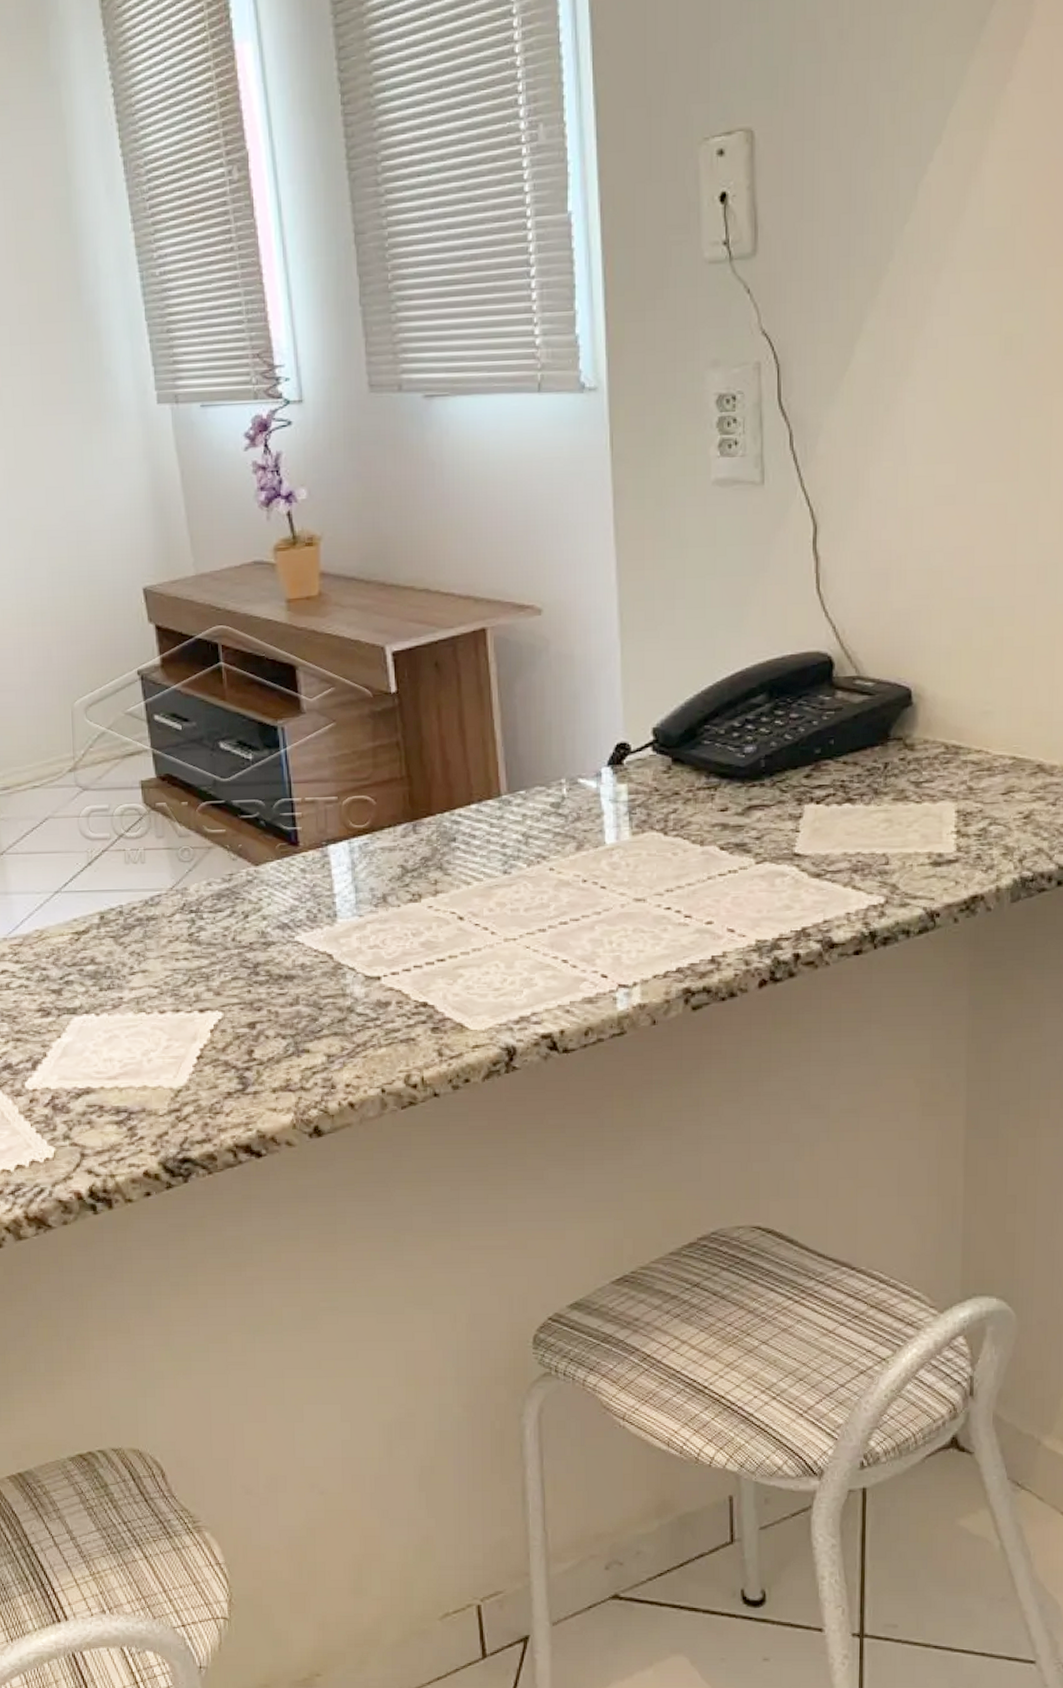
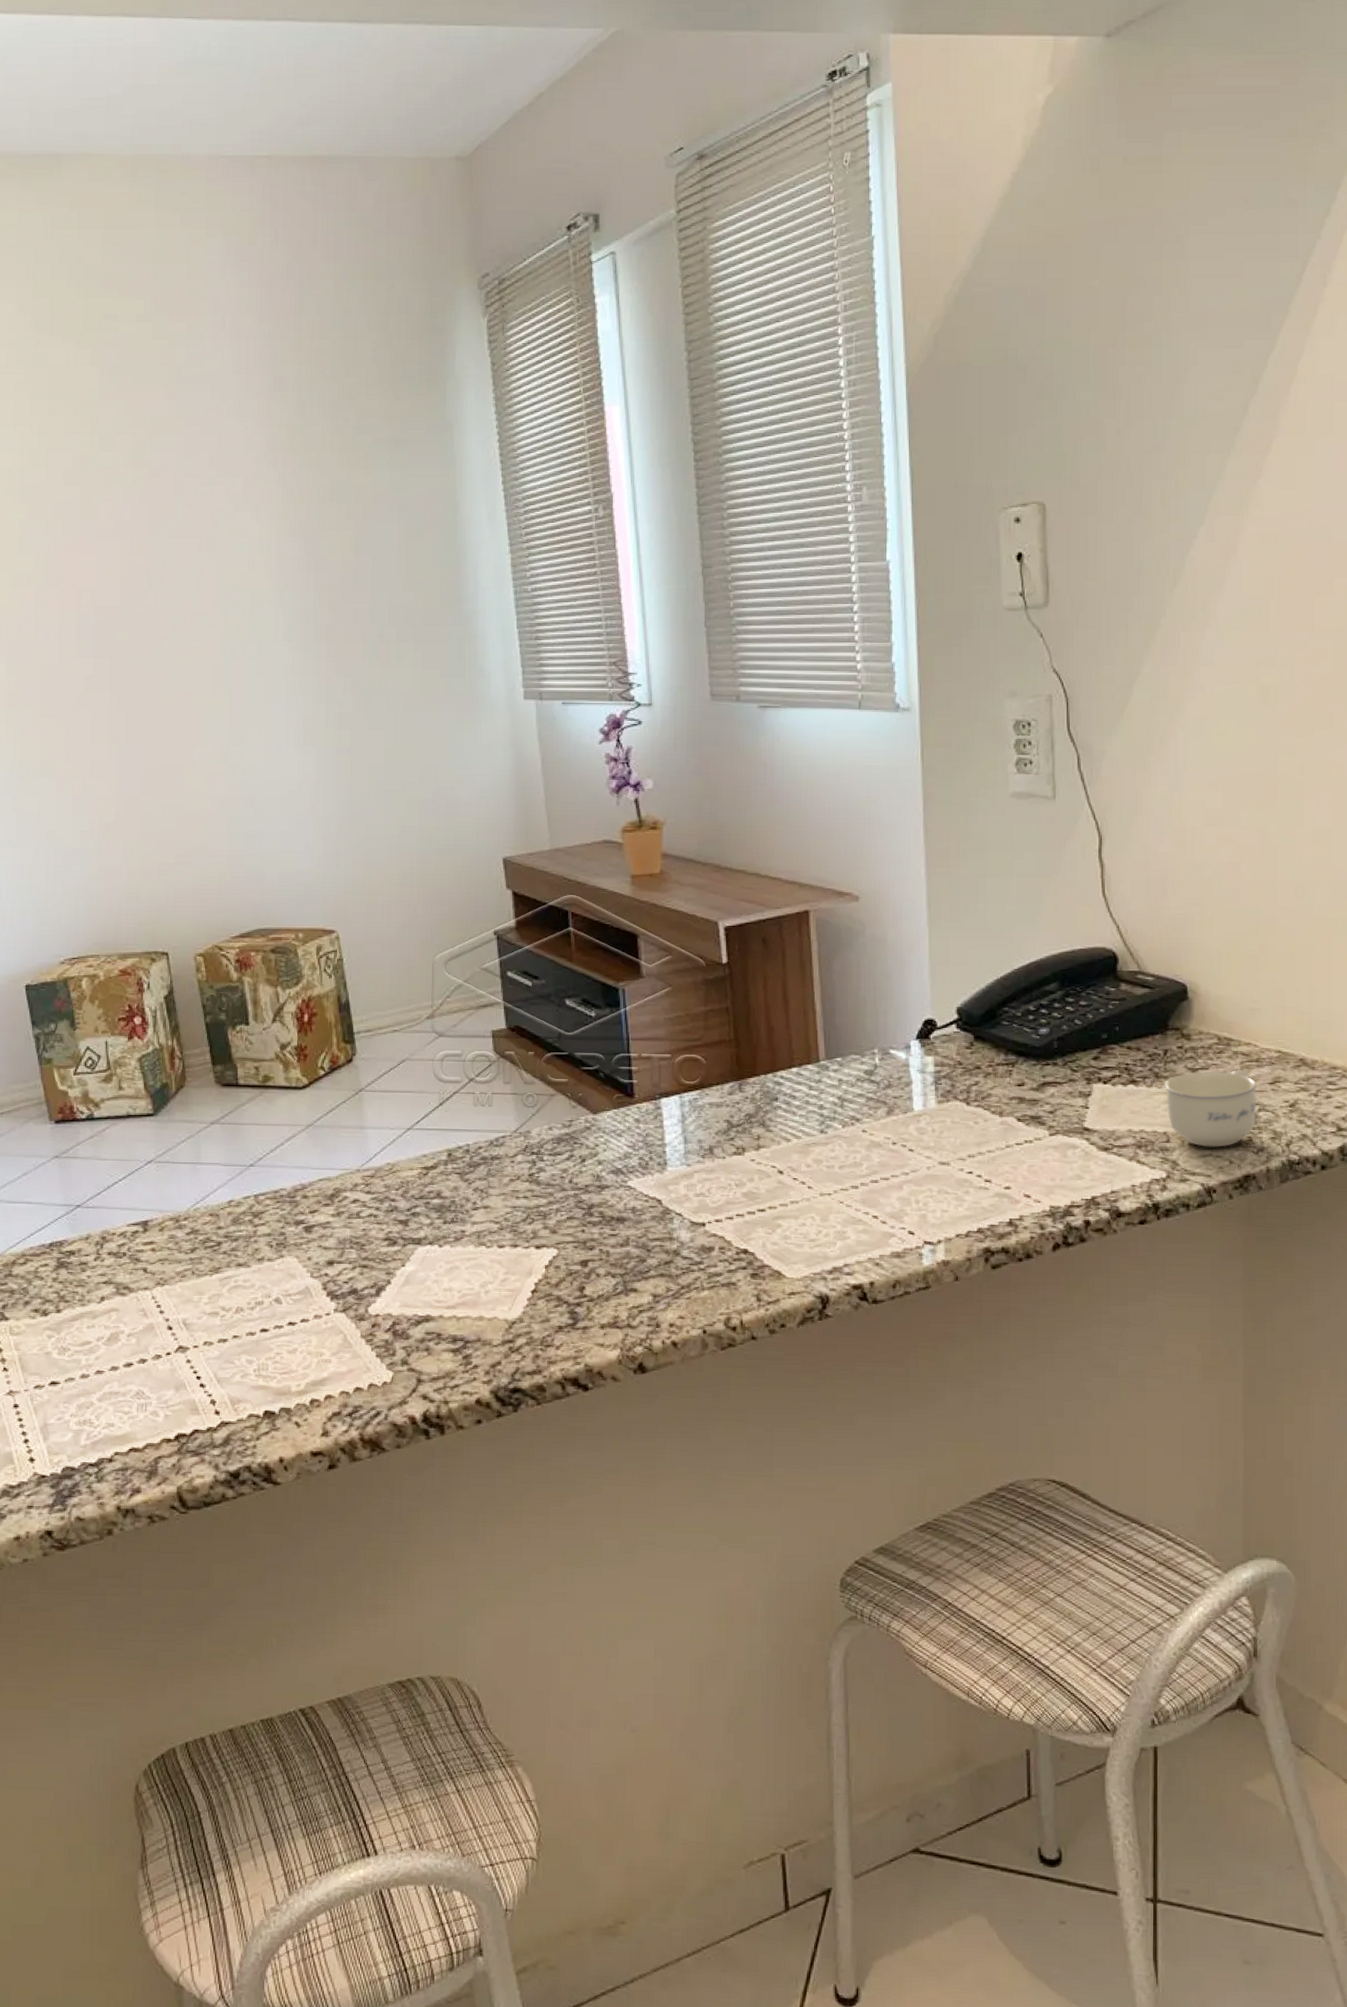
cup: none [884,781,989,868] -> present [1164,1070,1258,1147]

